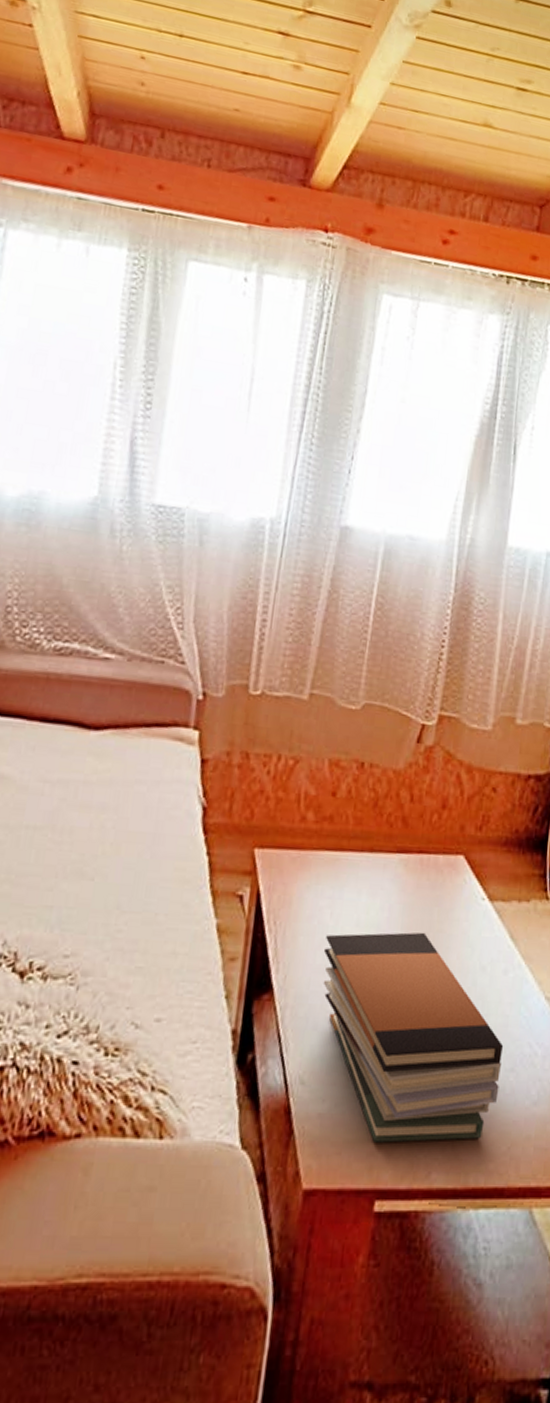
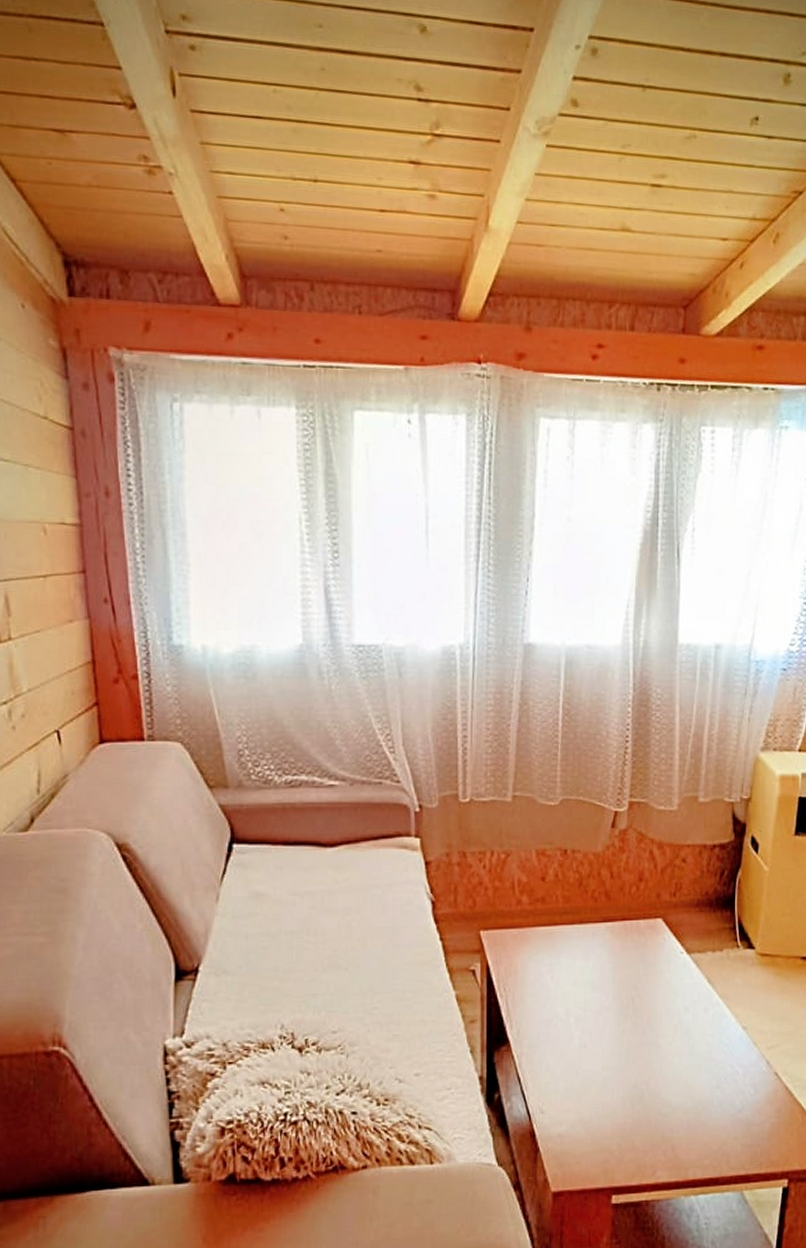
book stack: present [323,932,504,1143] -> none [548,984,709,1152]

